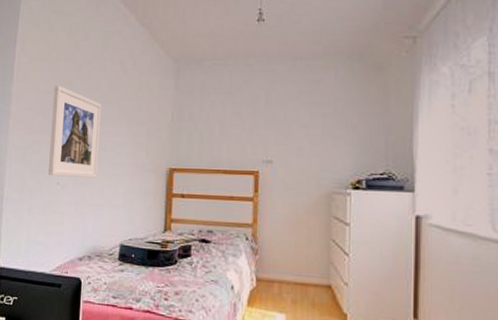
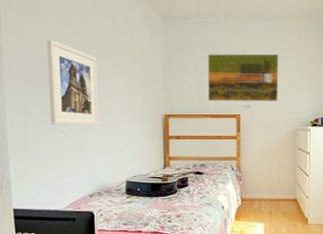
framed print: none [220,98,310,157] -> present [207,53,279,102]

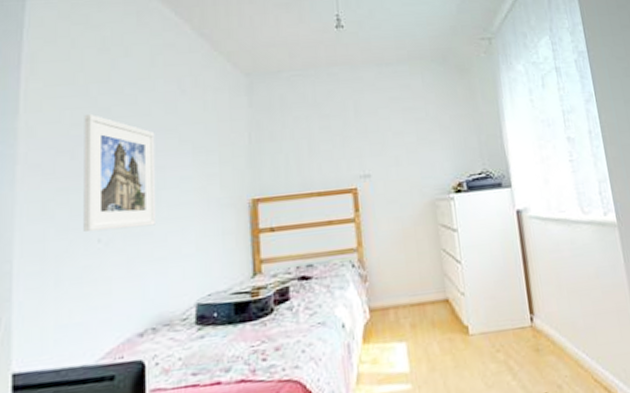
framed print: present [207,53,279,102] -> none [308,105,406,175]

